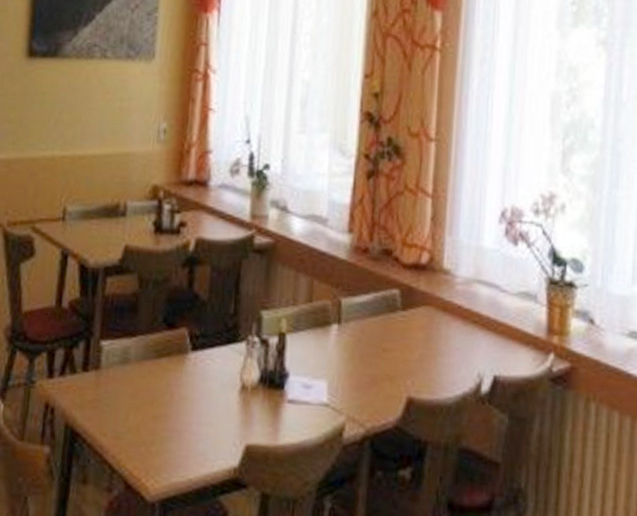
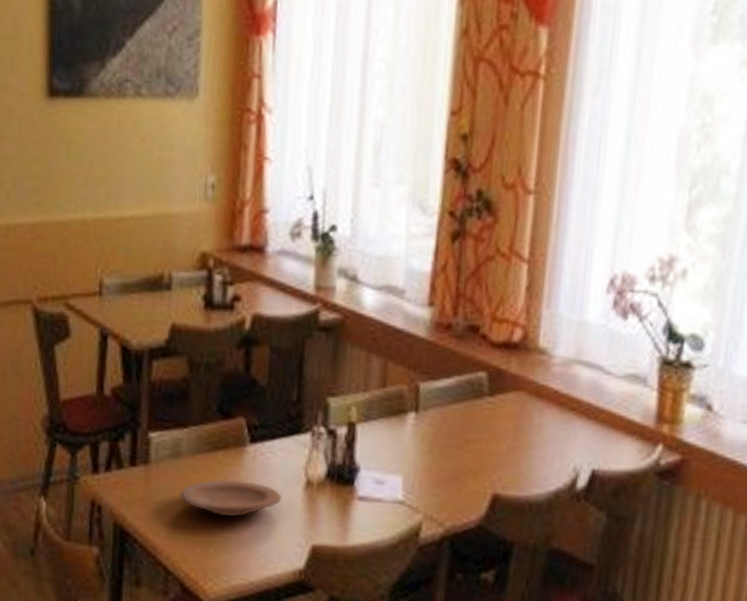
plate: none [126,384,220,418] -> present [180,480,282,517]

